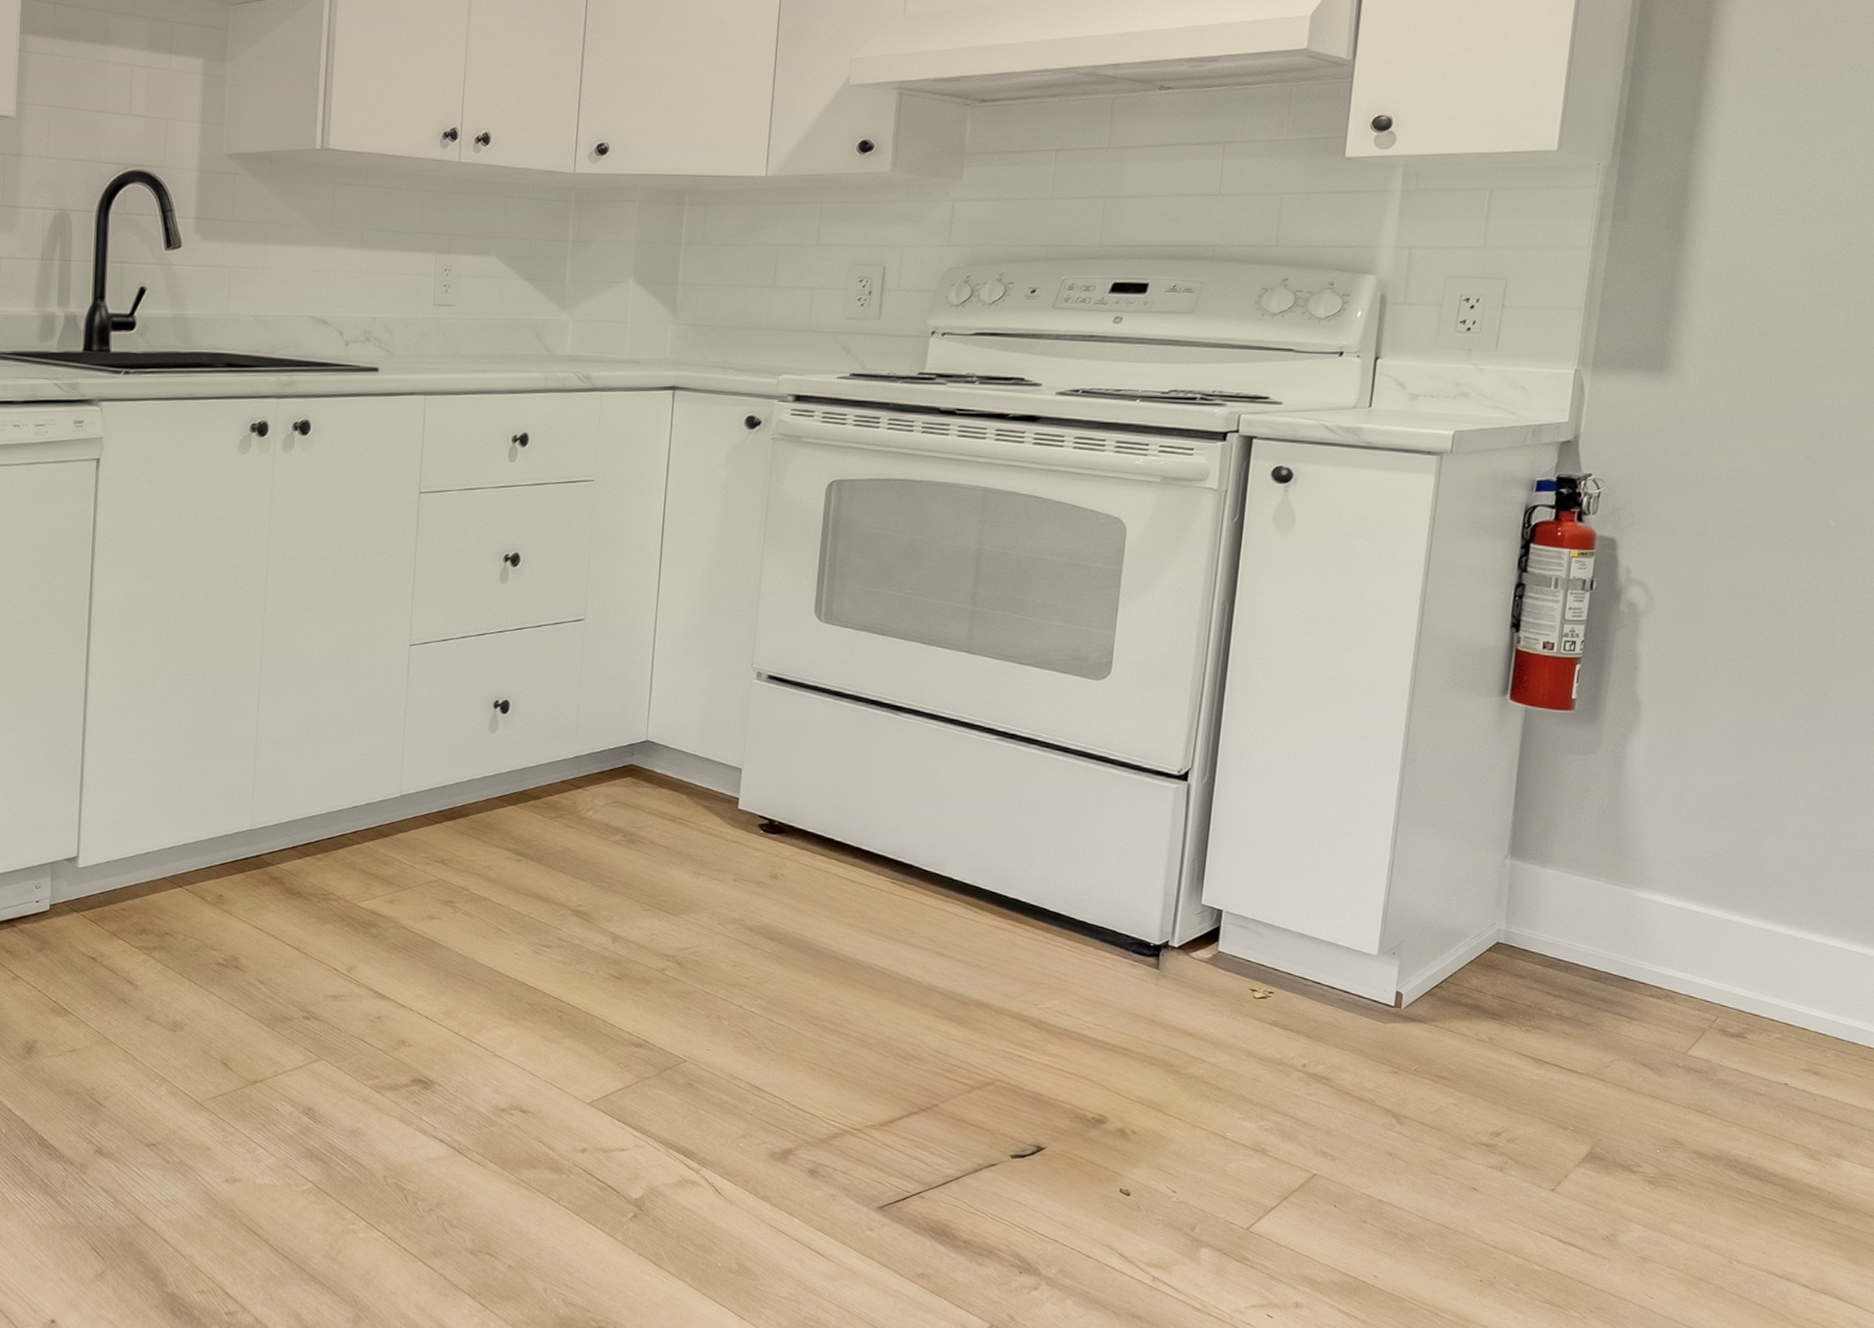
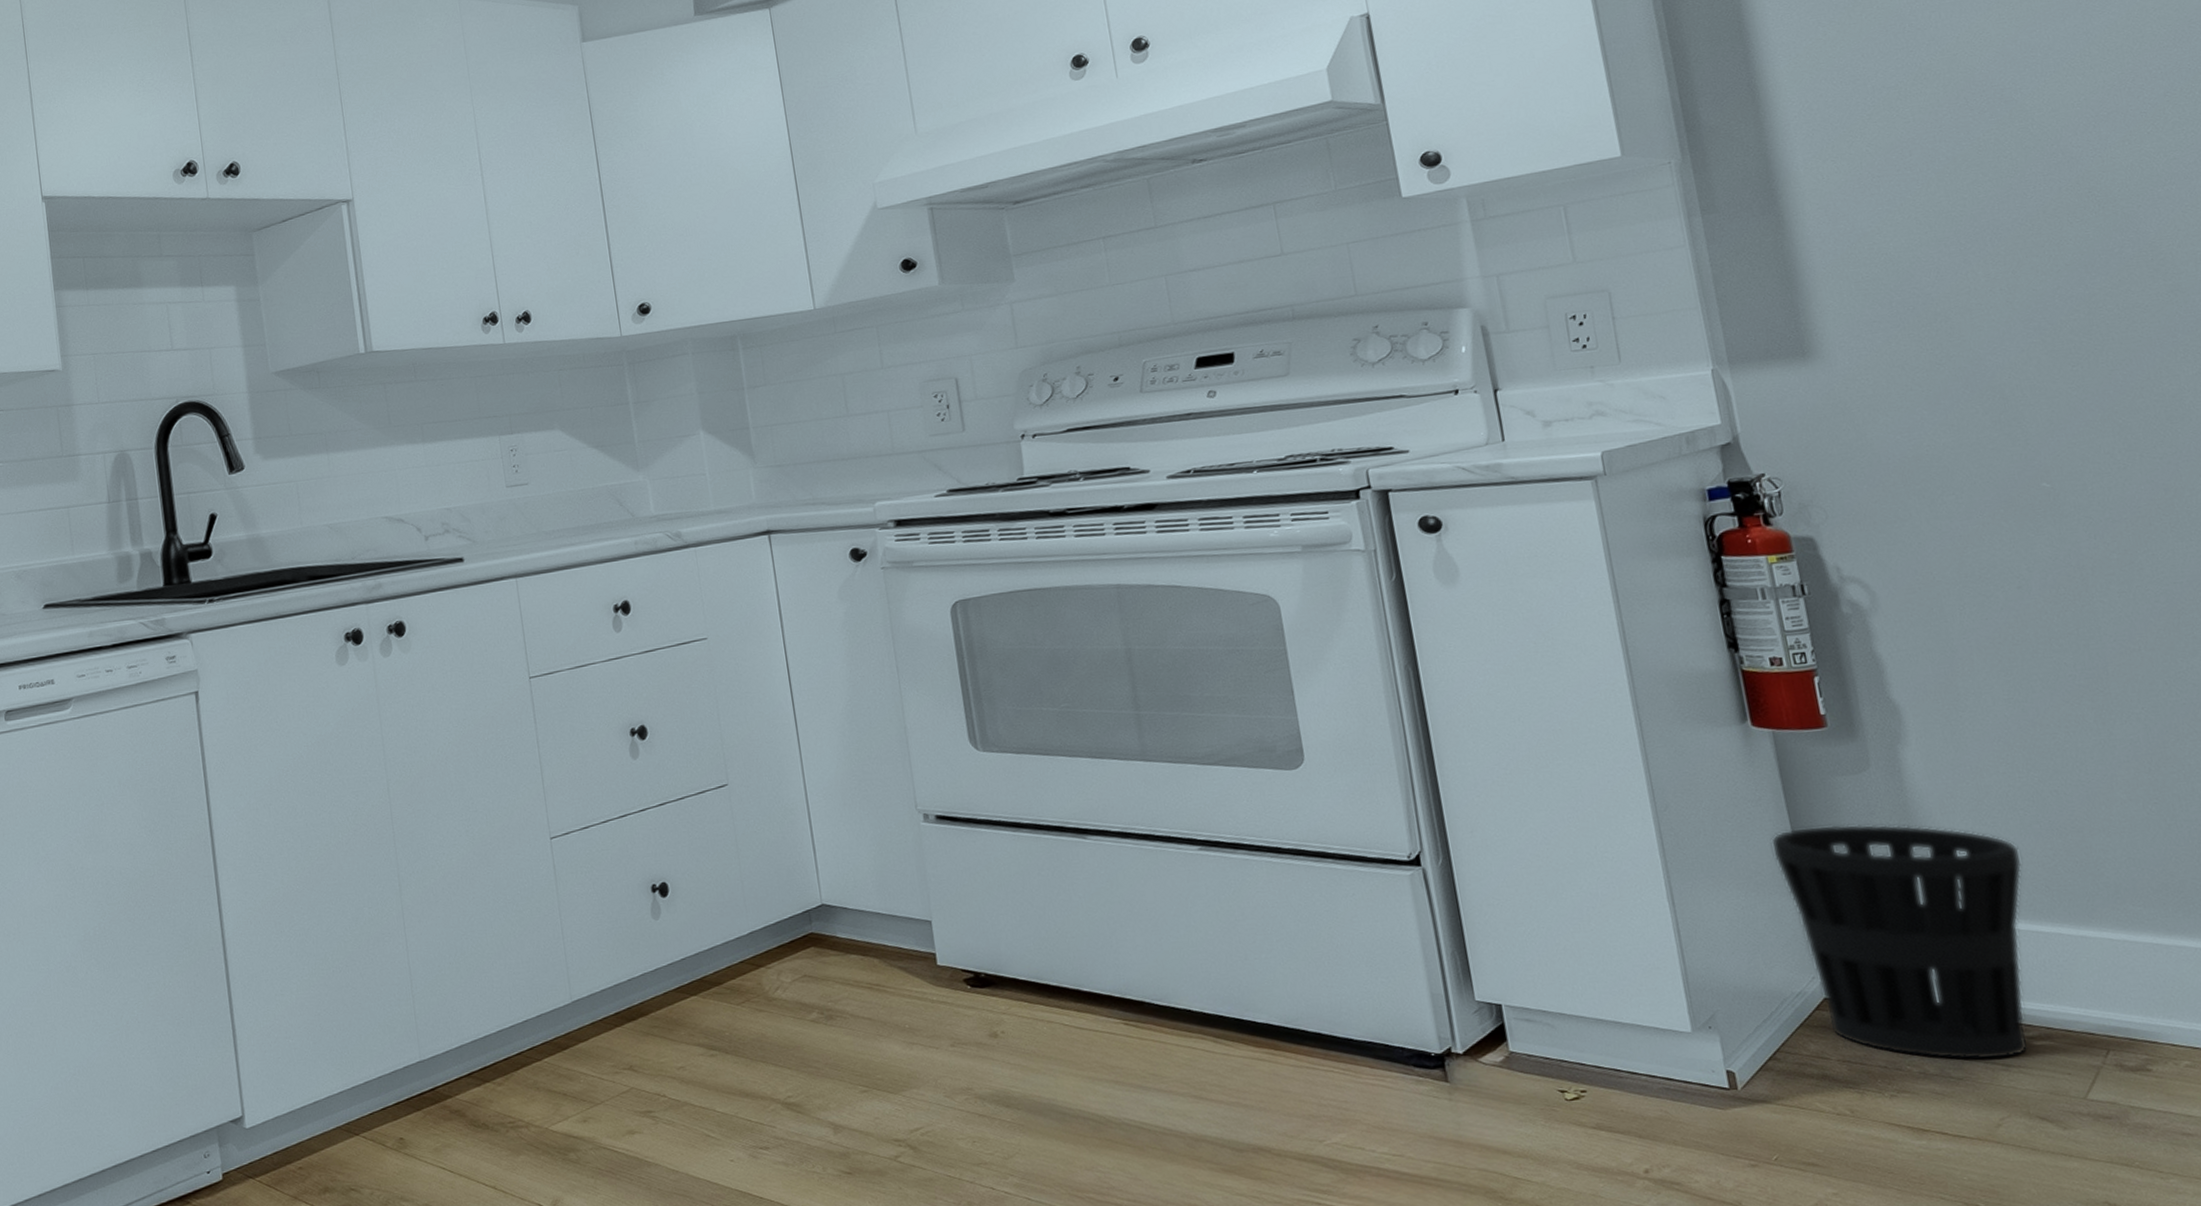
wastebasket: none [1492,794,1701,1013] -> present [1770,824,2029,1061]

